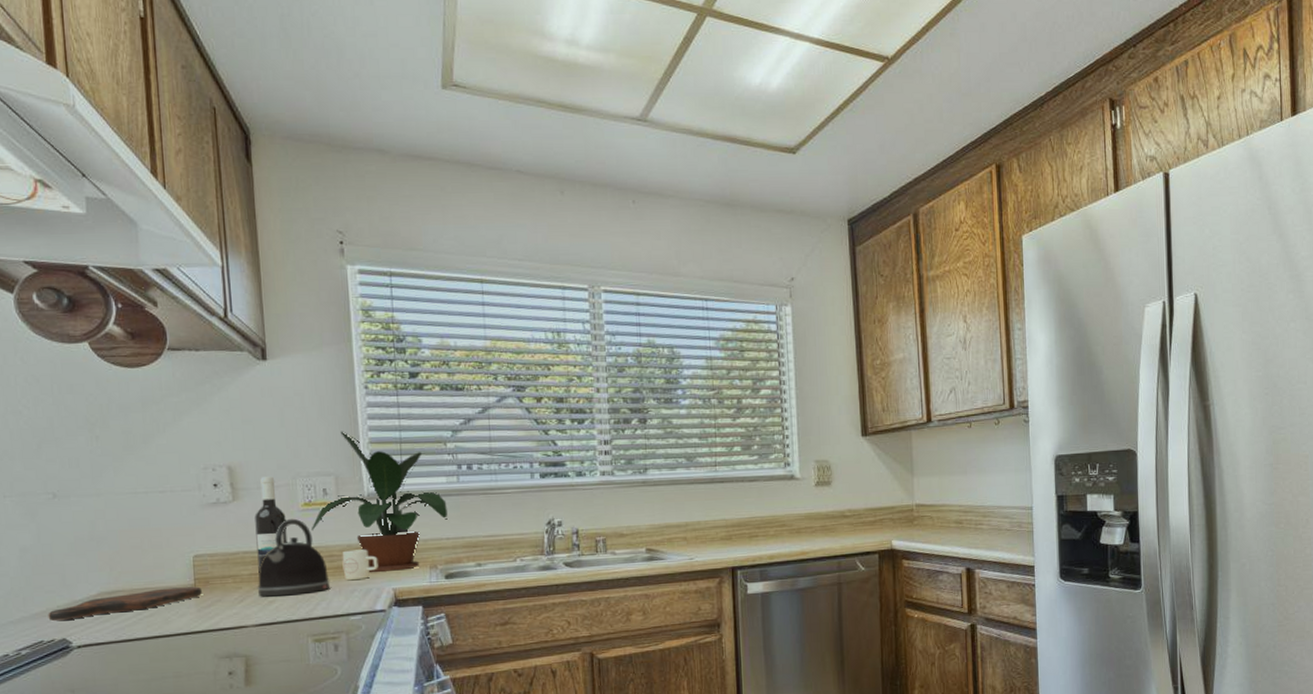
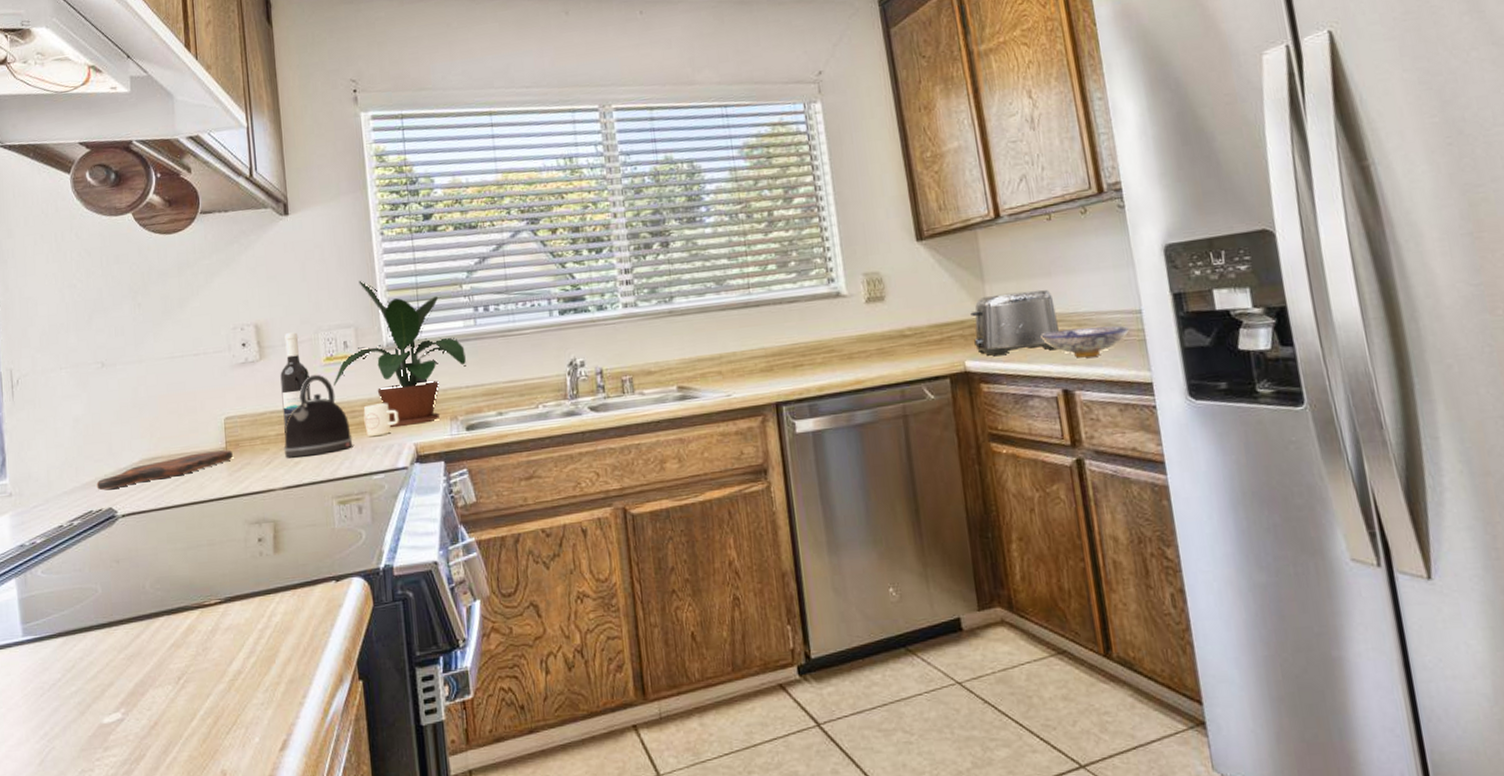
toaster: none [900,485,969,537] -> present [970,289,1060,356]
bowl: none [952,518,1022,543] -> present [1039,325,1130,358]

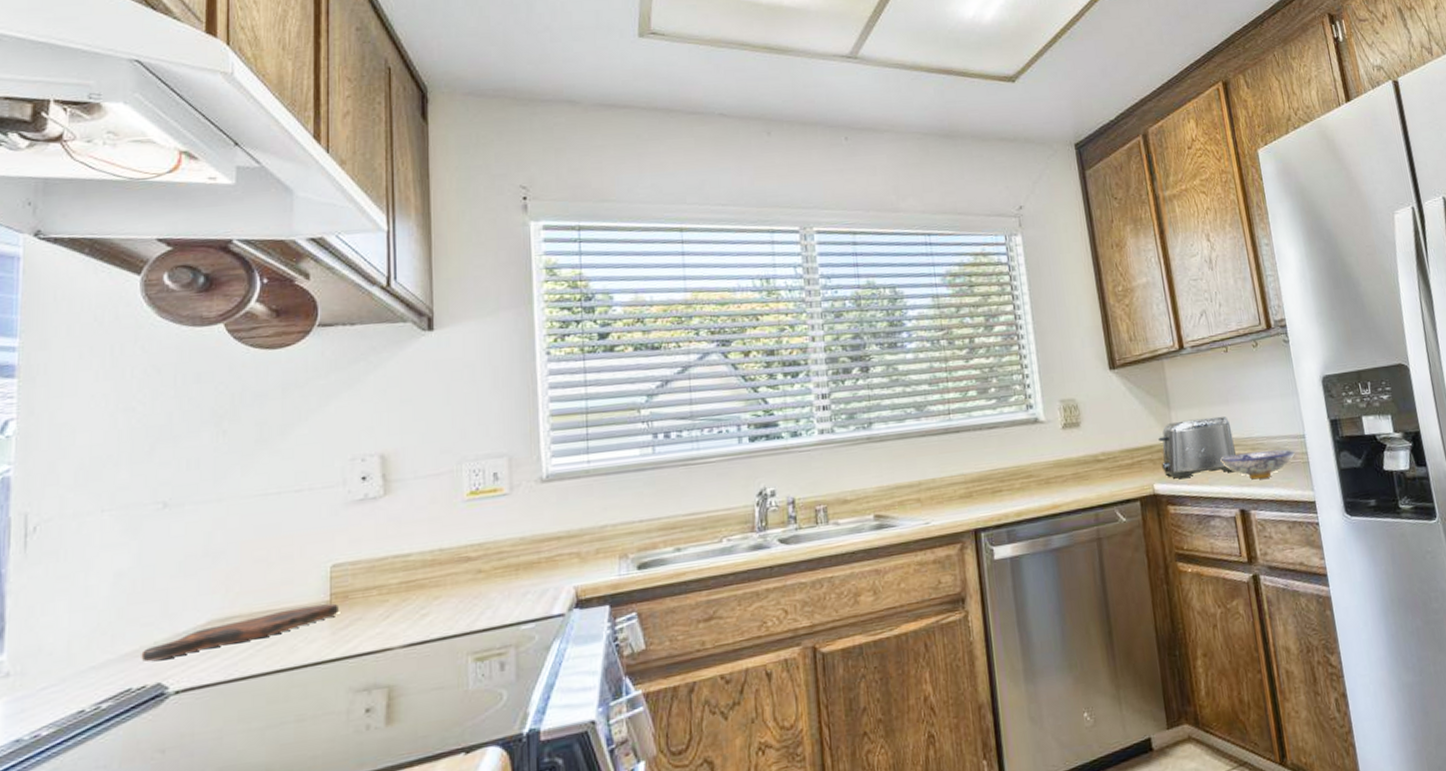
wine bottle: present [280,332,311,433] -> none [409,463,448,580]
kettle: present [283,374,353,458] -> none [407,510,498,610]
potted plant: present [333,280,466,427] -> none [477,404,641,569]
mug: present [363,403,399,437] -> none [513,541,557,582]

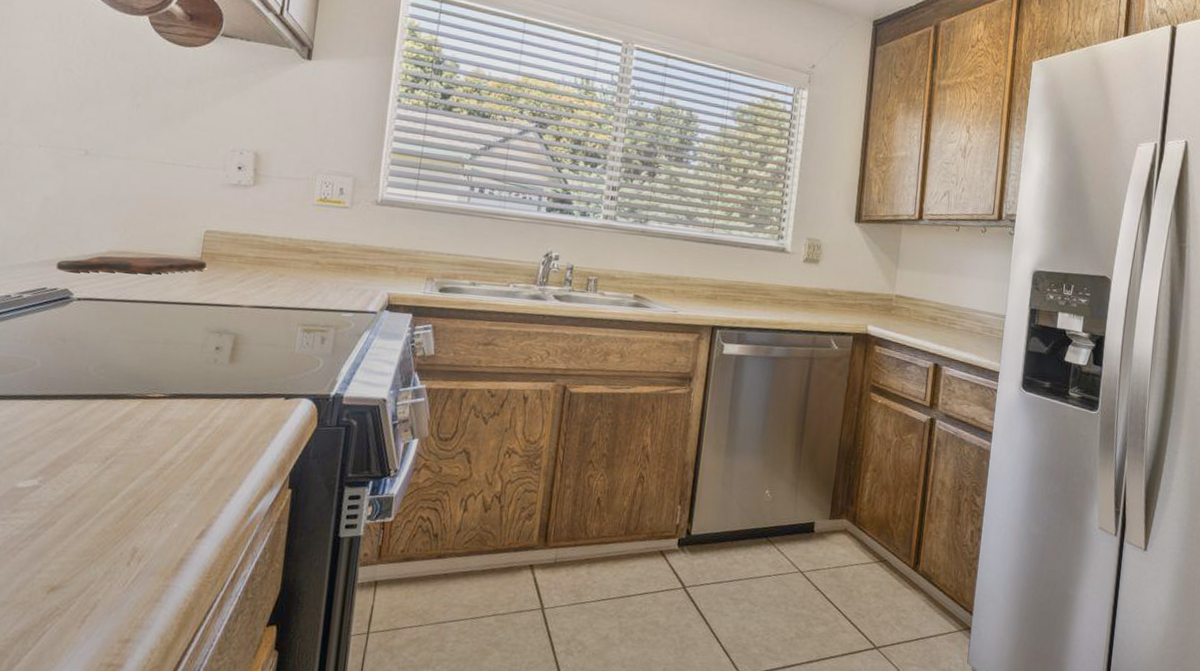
toaster: present [1158,416,1237,479] -> none [878,278,945,331]
bowl: present [1219,449,1296,480] -> none [928,317,994,343]

